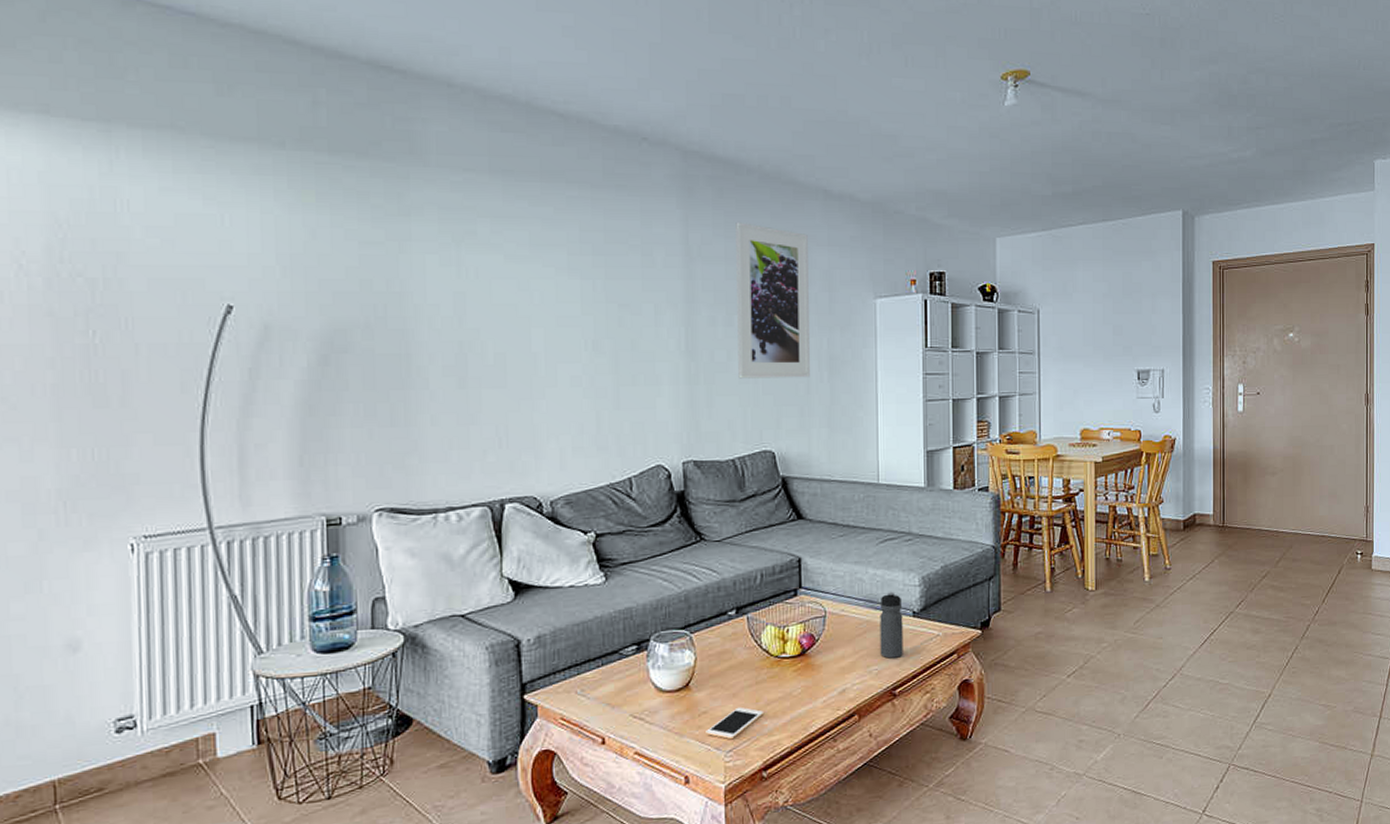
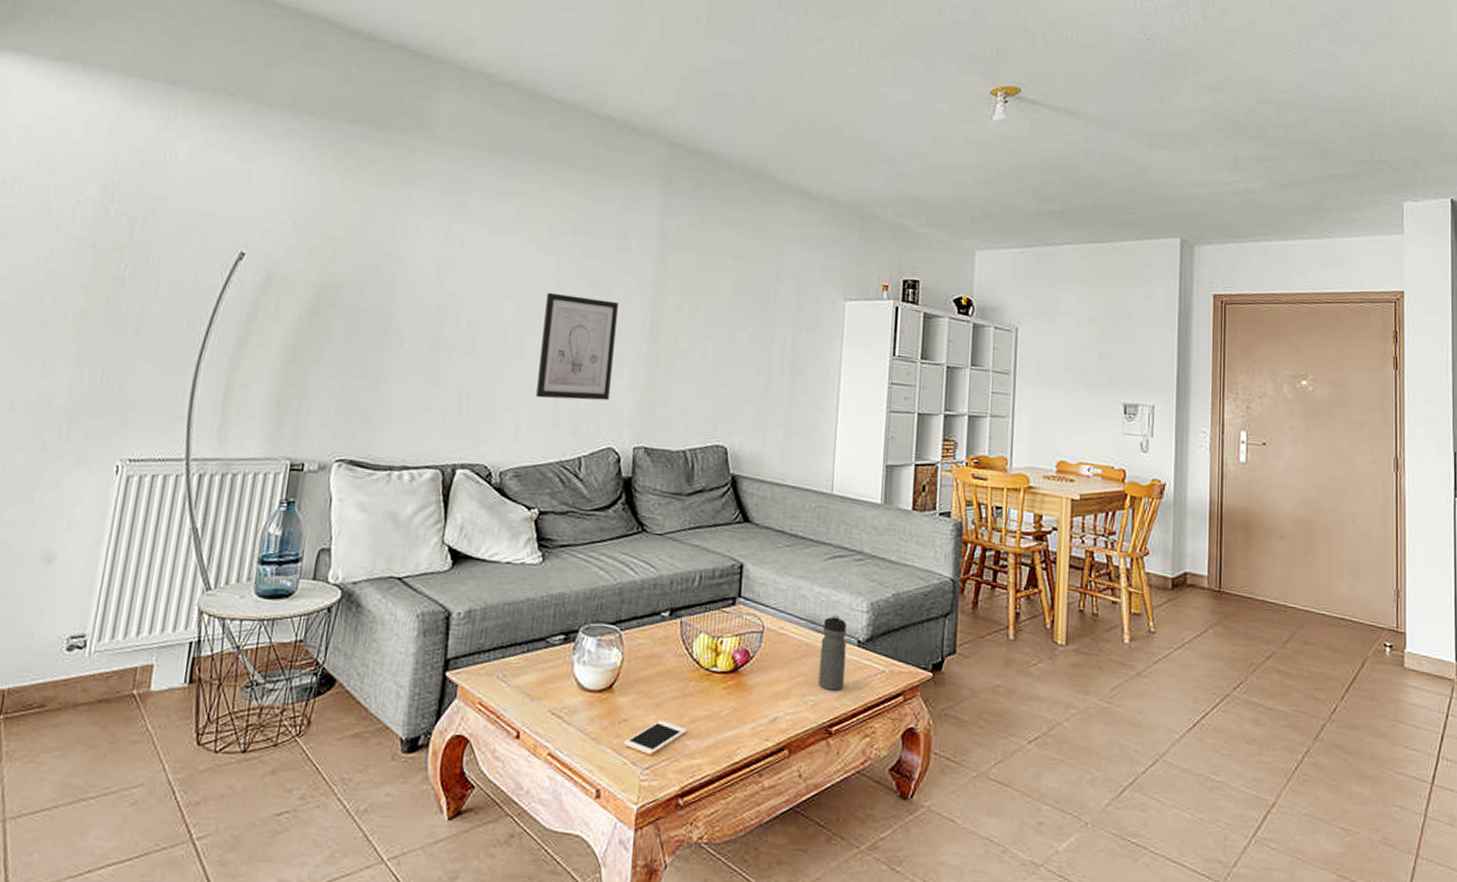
wall art: none [575,317,652,425] -> present [536,292,618,401]
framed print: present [736,222,810,379] -> none [698,214,782,375]

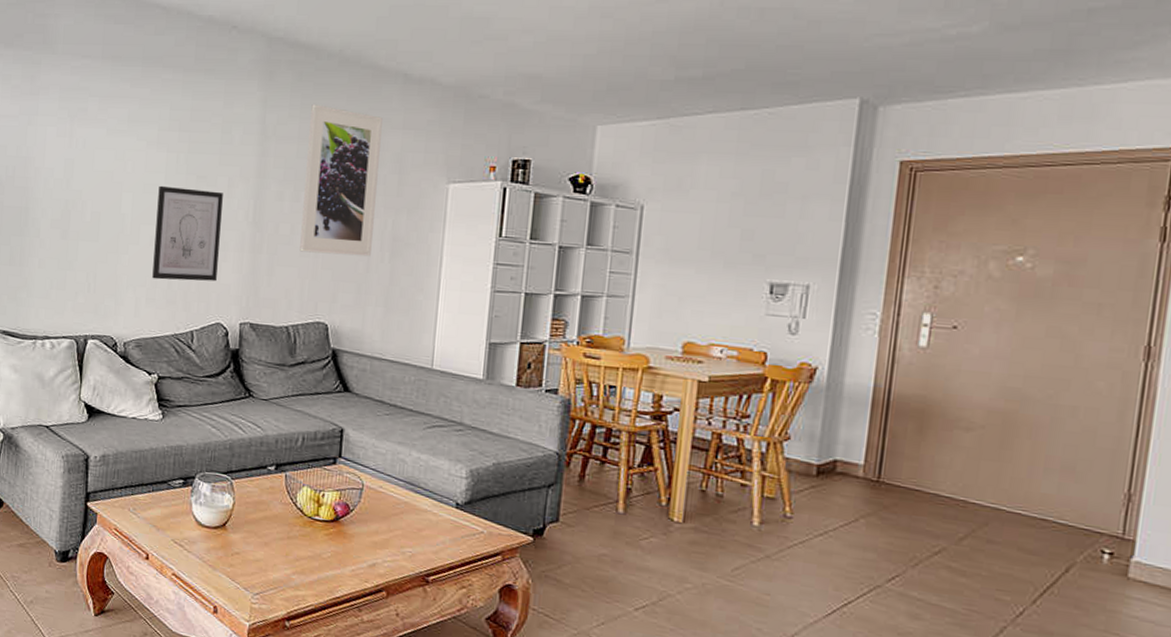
cell phone: present [624,720,687,756] -> none [236,555,292,584]
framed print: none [698,214,782,375] -> present [300,104,383,257]
water bottle: present [818,614,847,691] -> none [416,477,446,546]

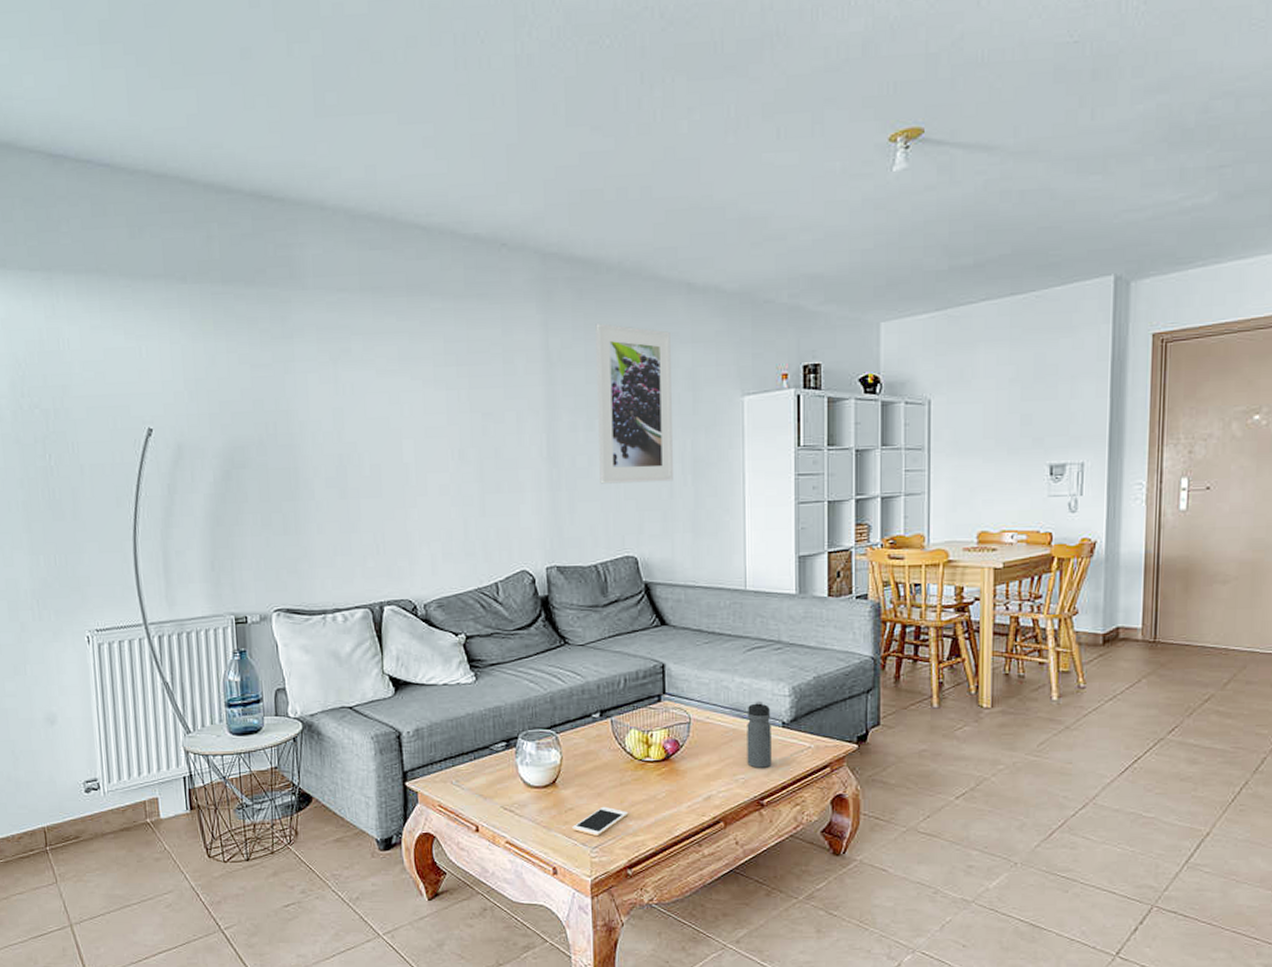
wall art: present [152,185,223,282] -> none [442,427,516,531]
cell phone: none [236,555,292,584] -> present [572,806,628,837]
water bottle: none [416,477,446,546] -> present [747,700,772,768]

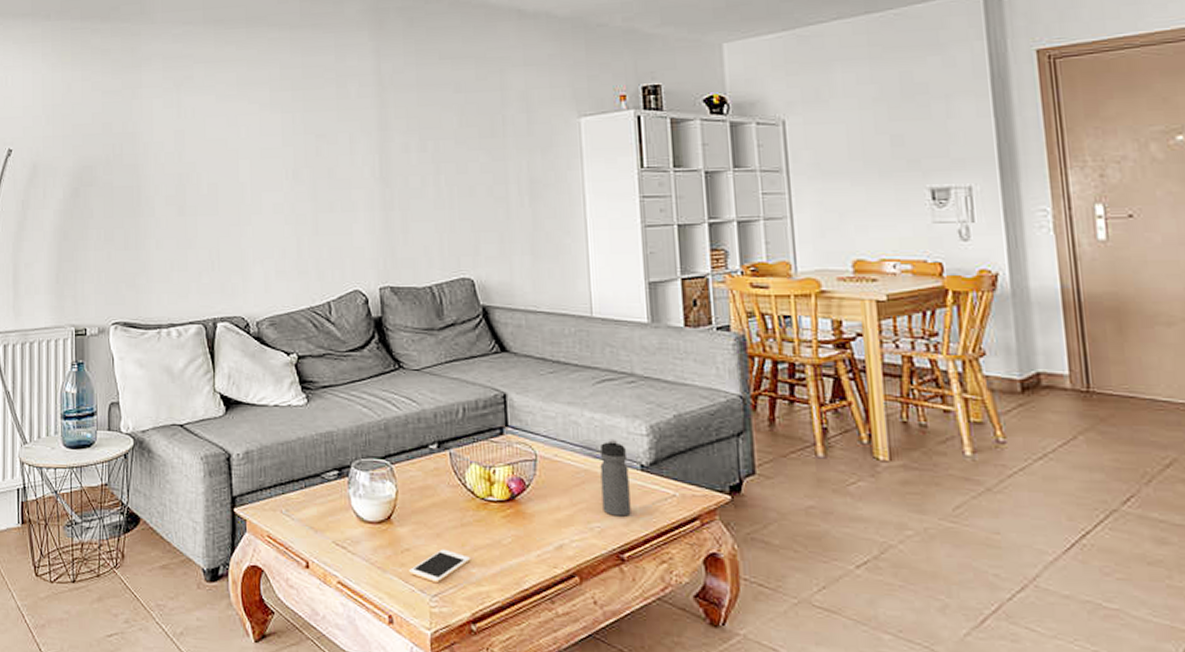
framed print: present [595,323,673,484] -> none [426,49,509,204]

